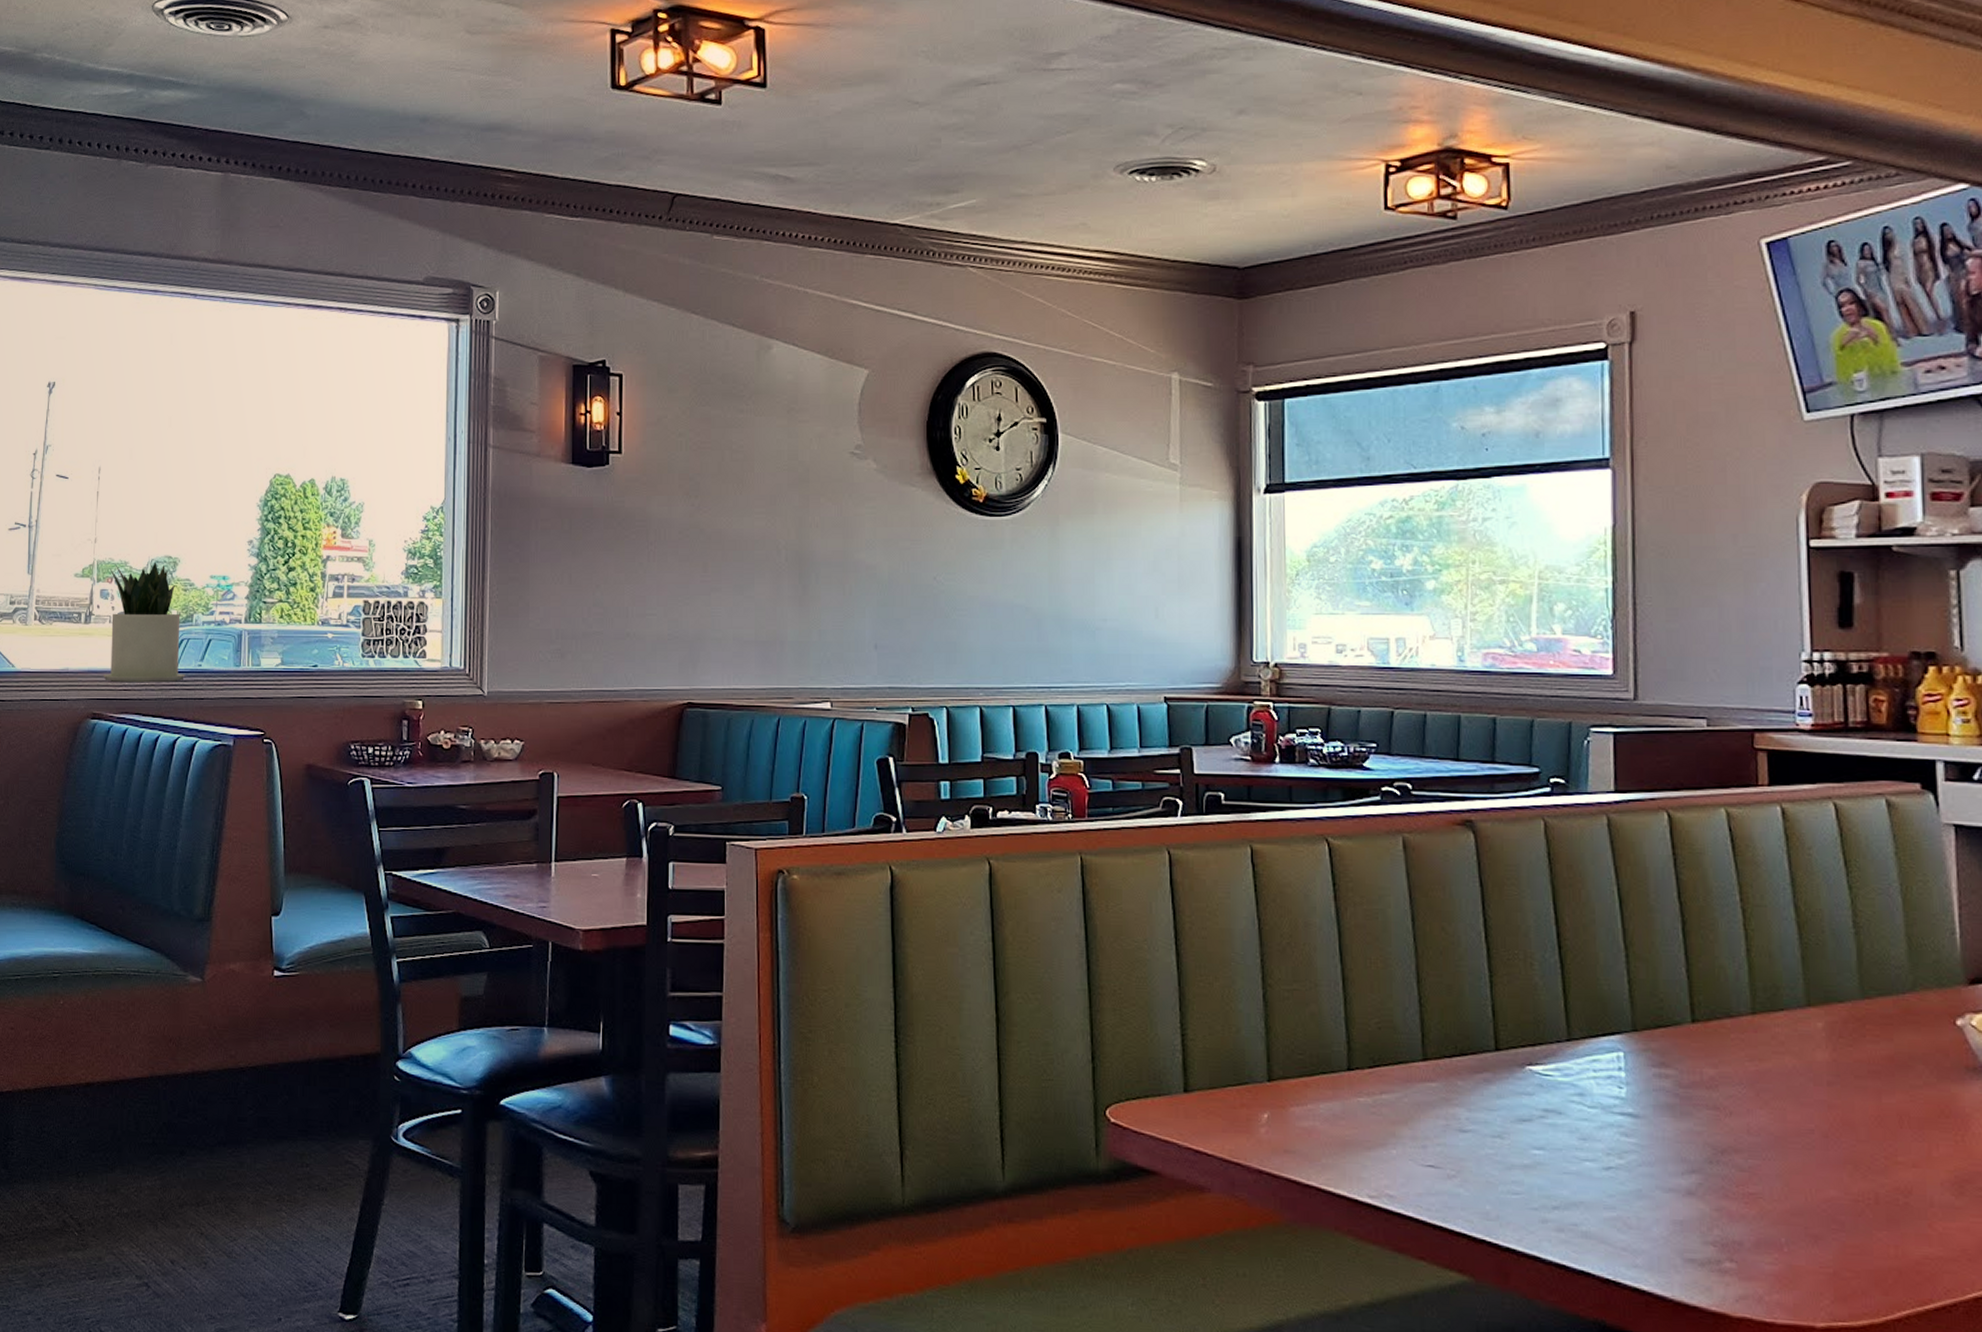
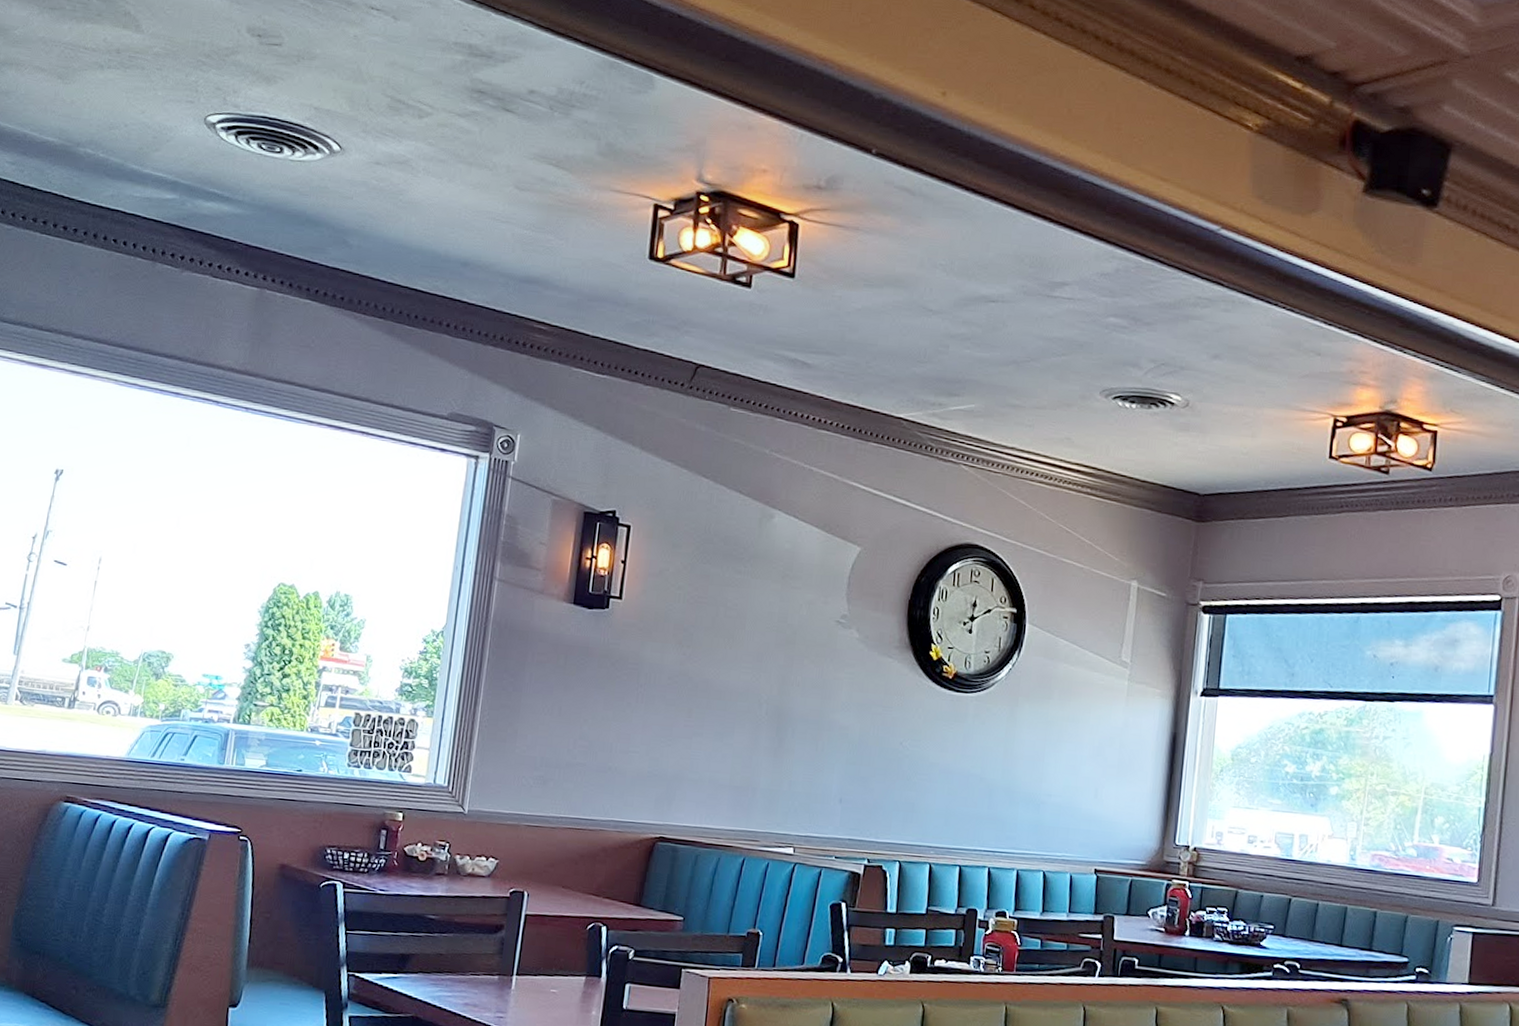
planter: present [103,563,186,683] -> none [81,654,168,774]

